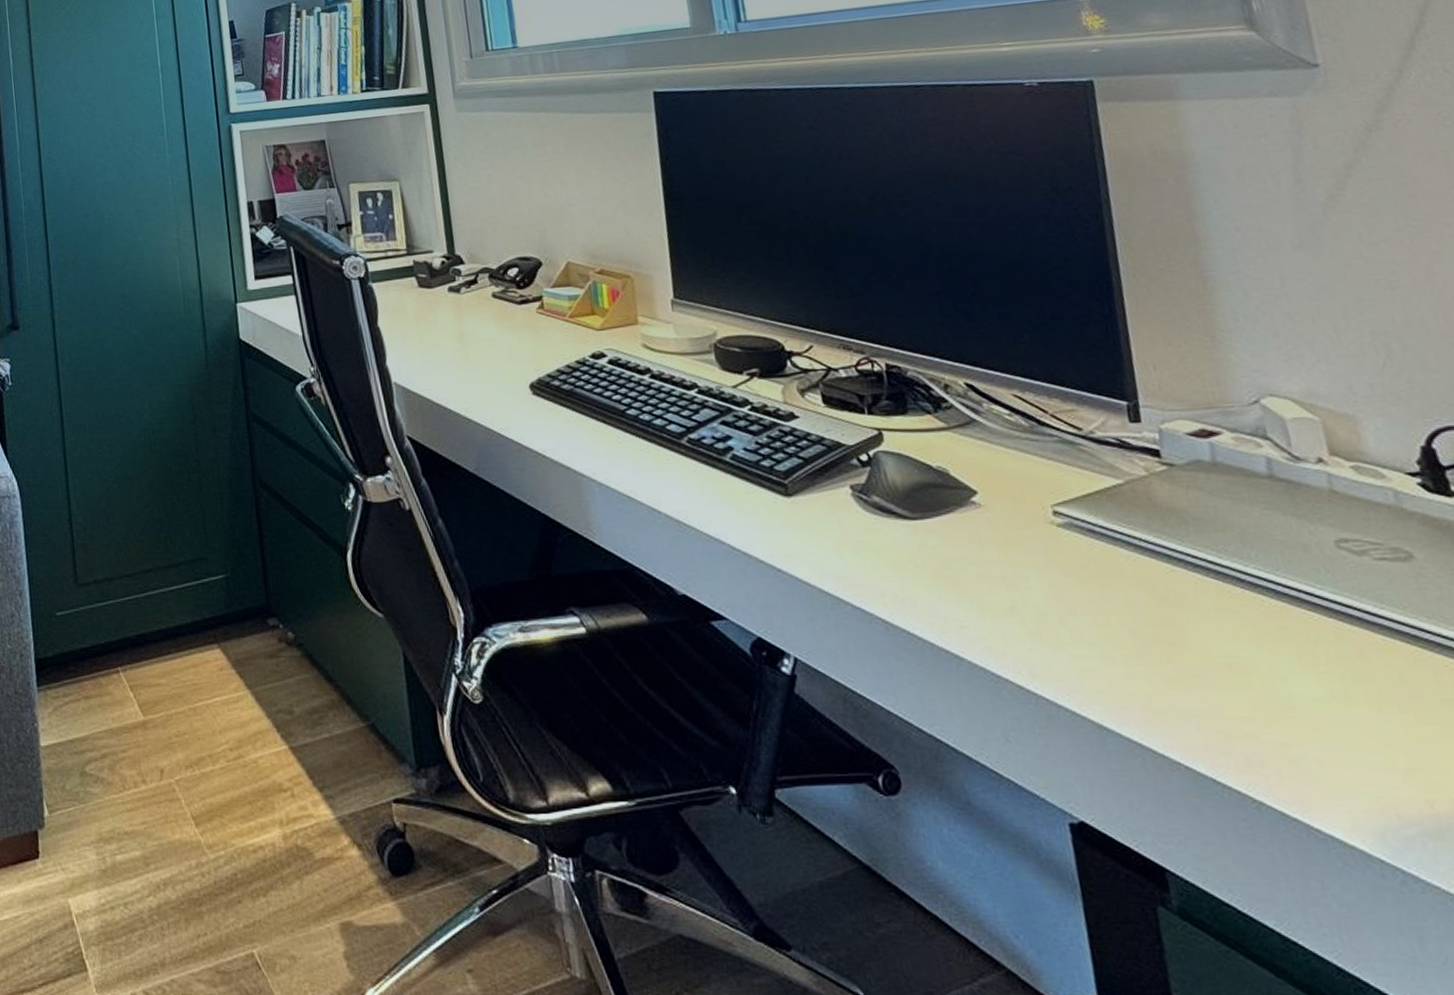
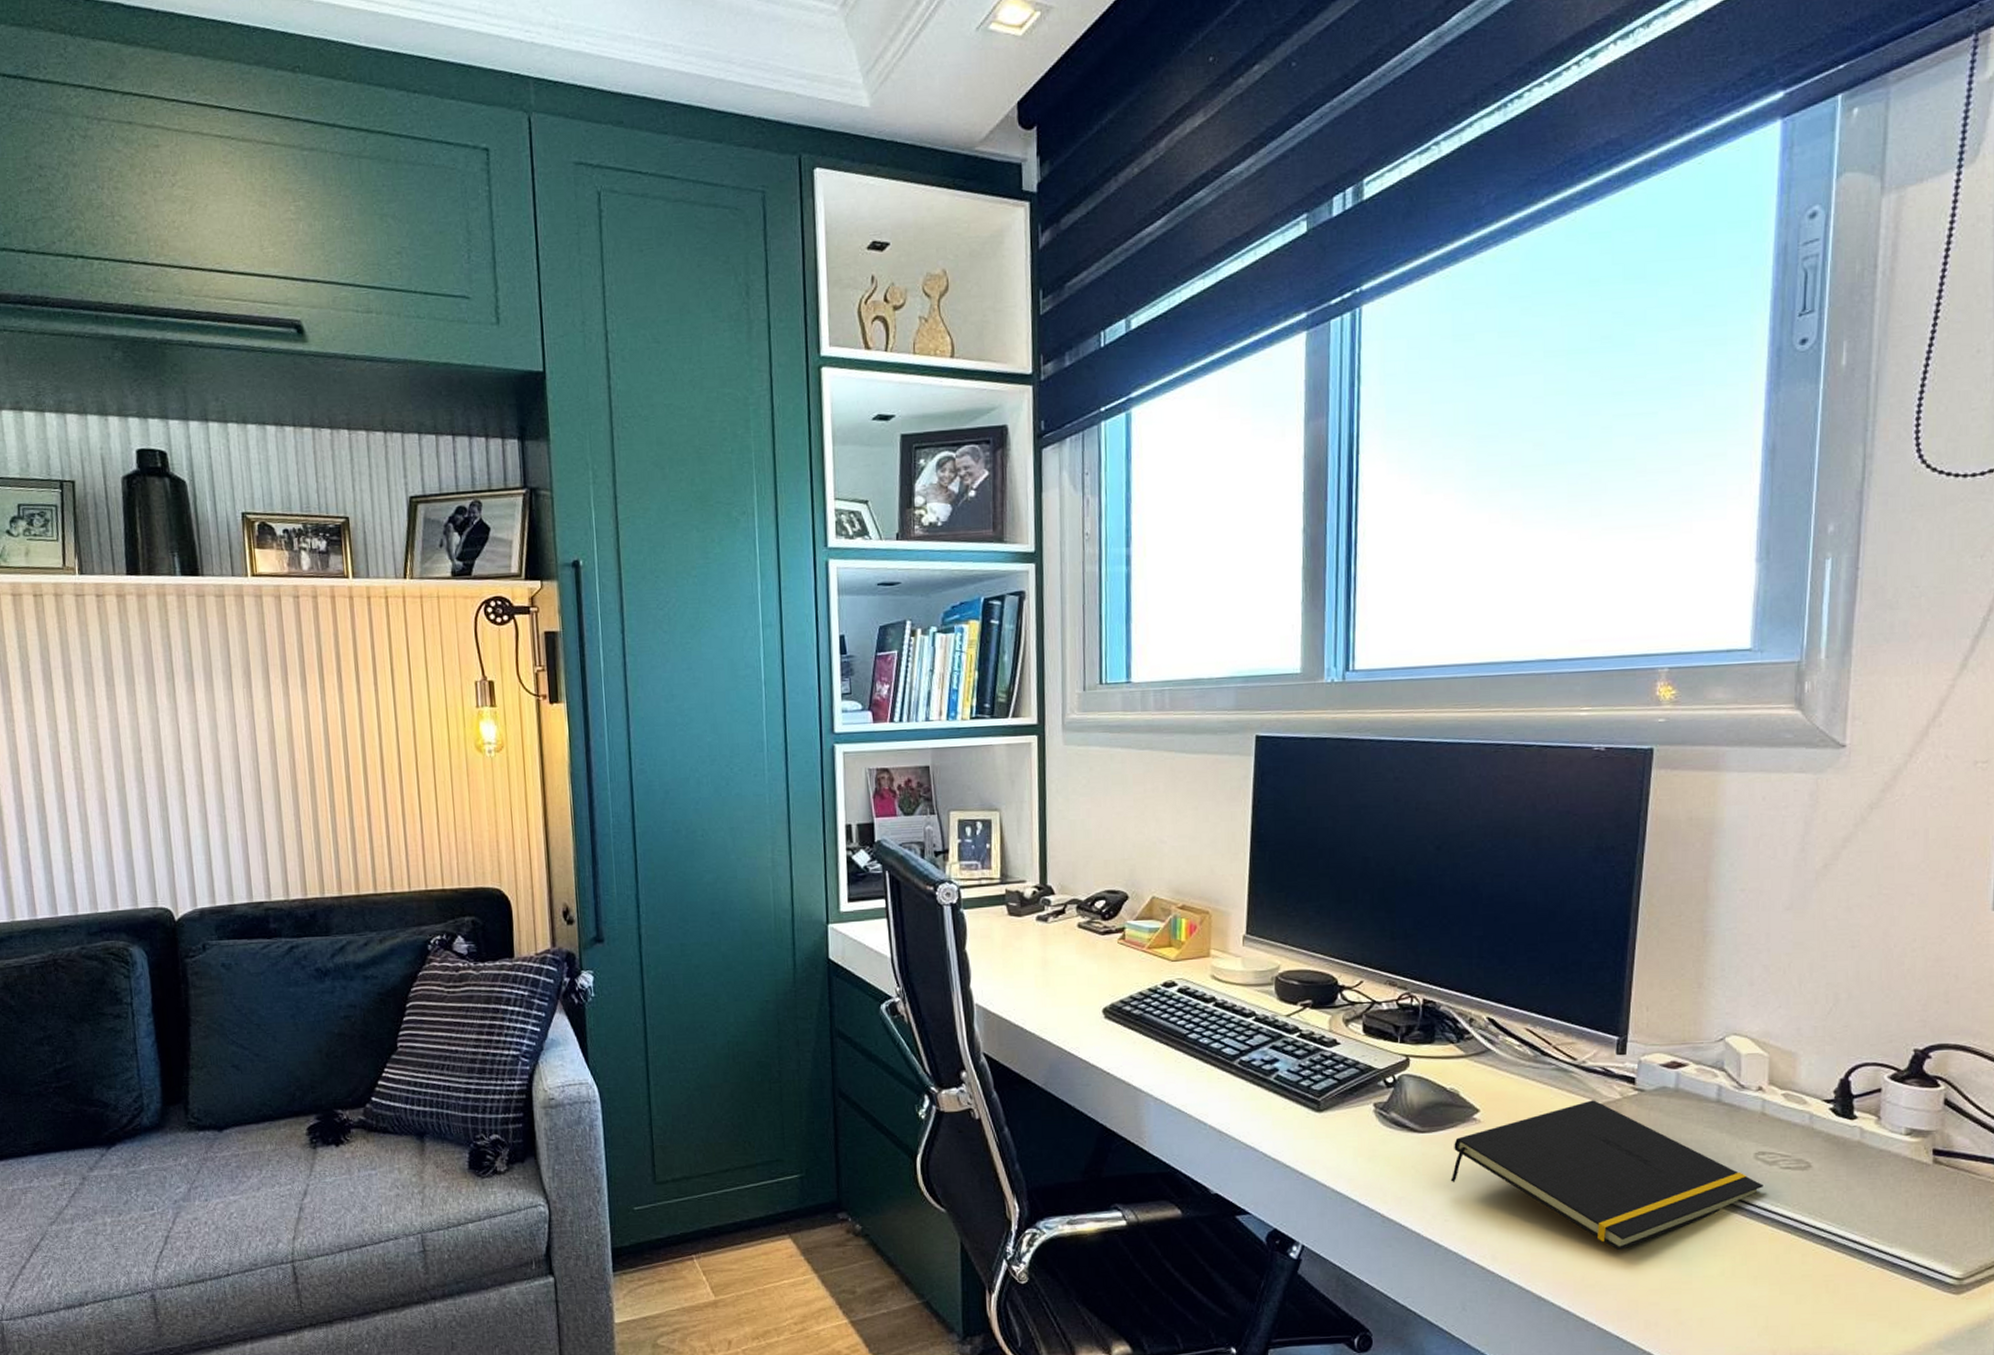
notepad: none [954,477,1358,666] -> present [1450,1100,1763,1251]

